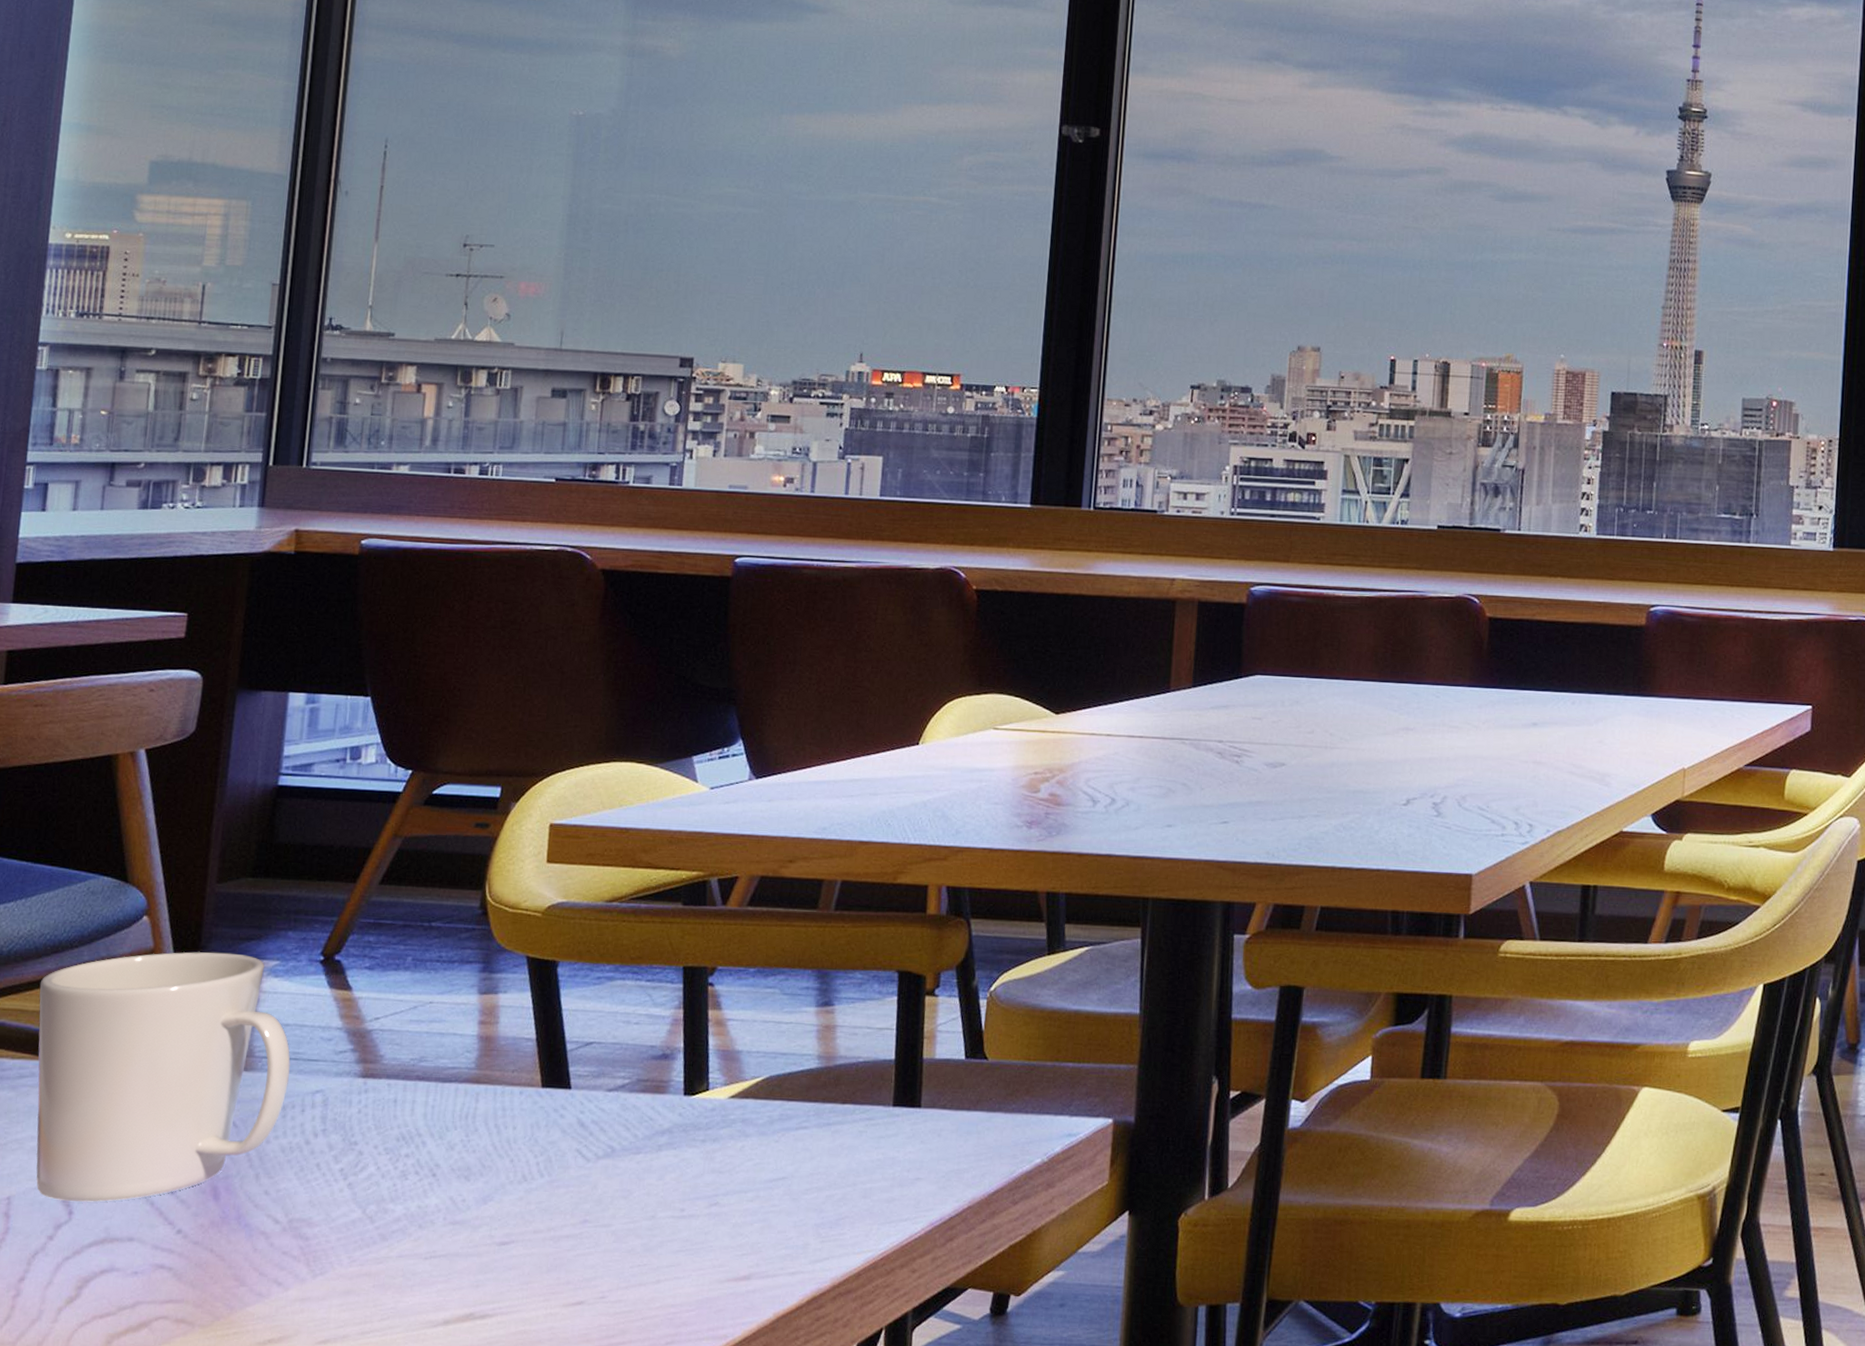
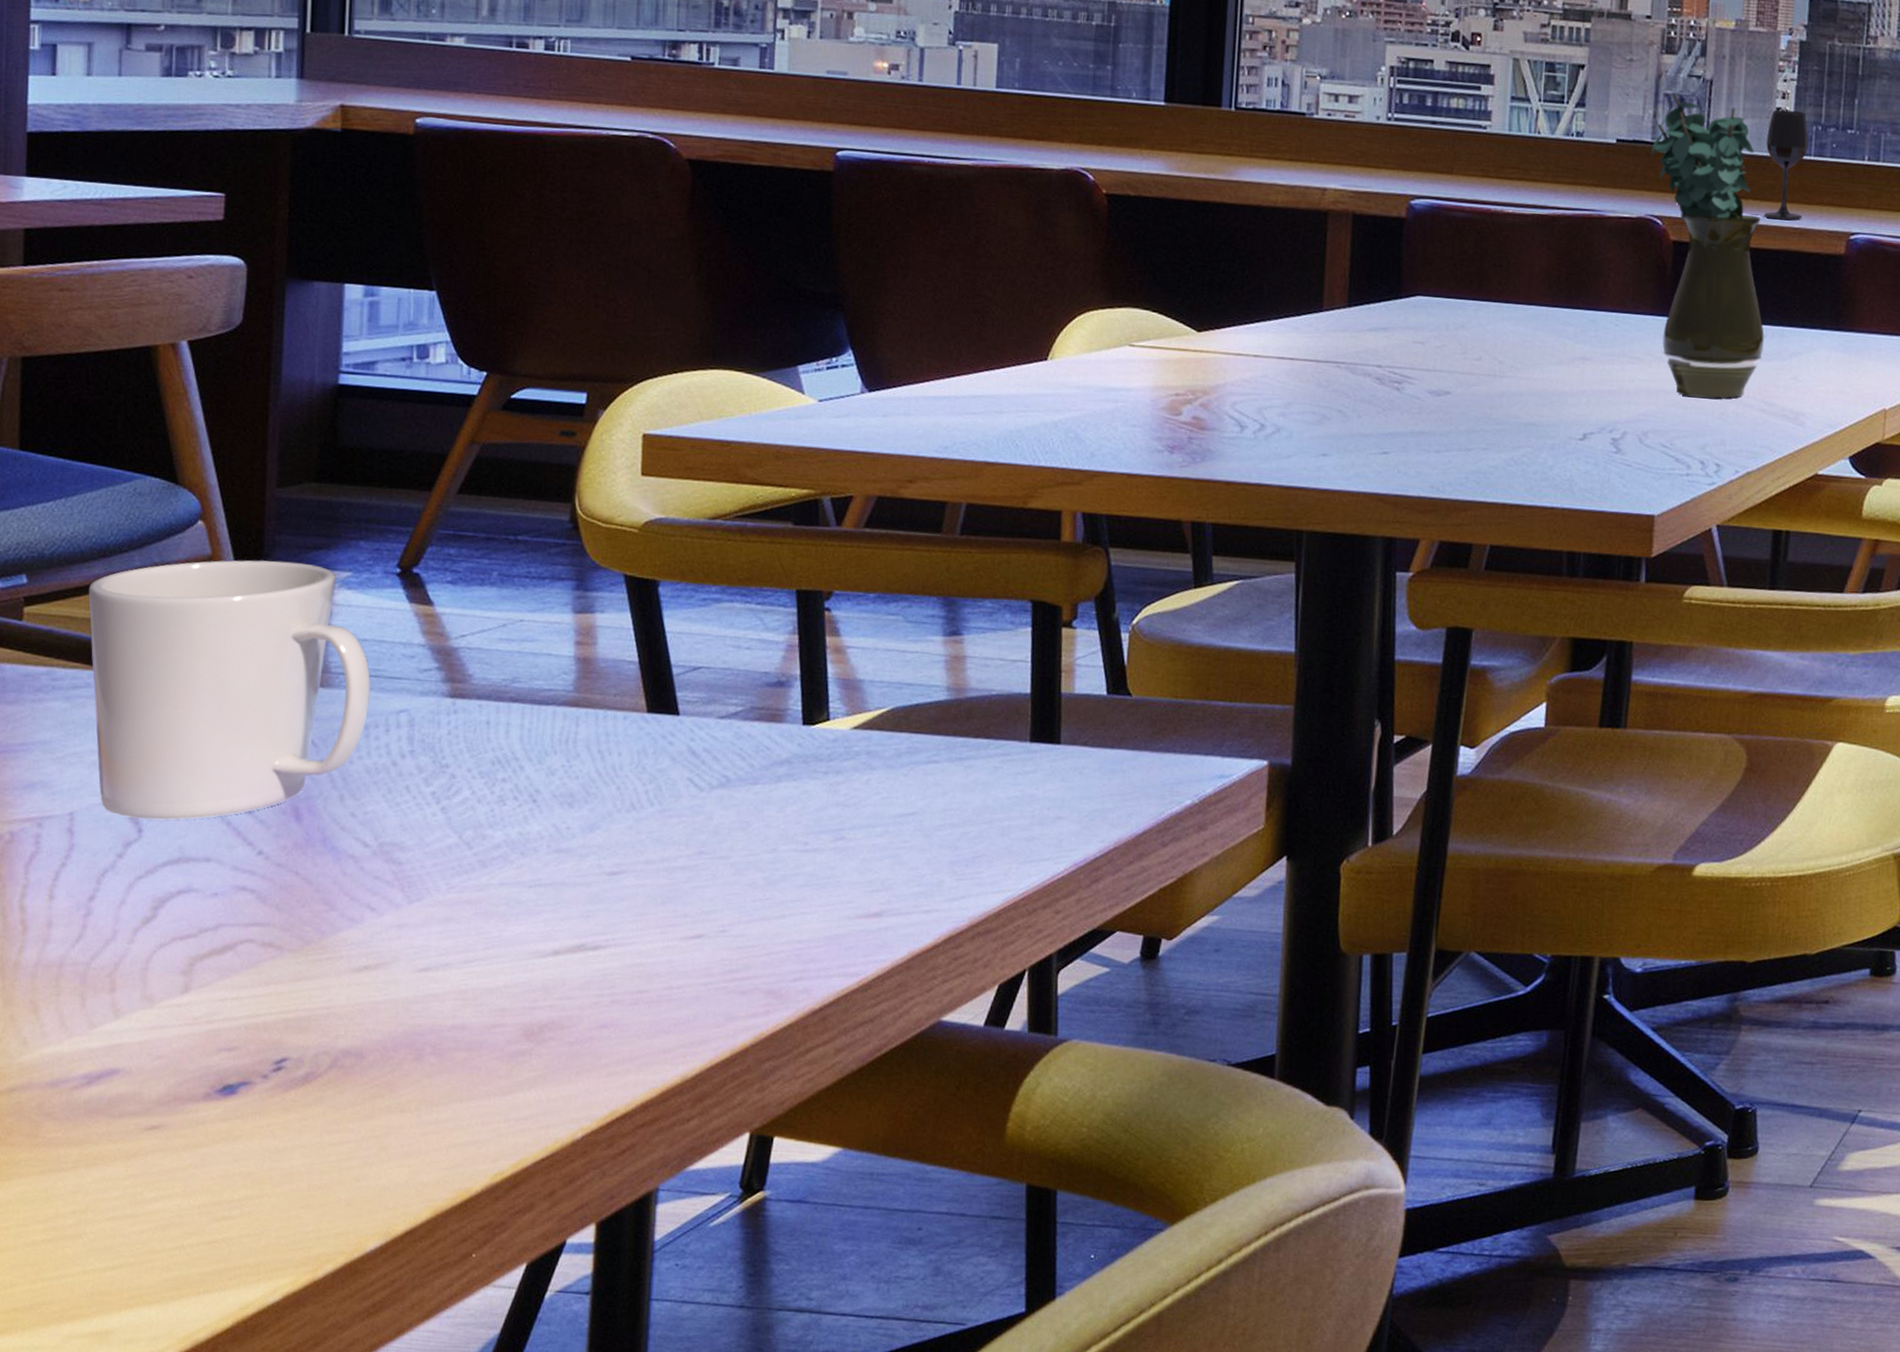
vase: none [1468,481,1573,763] -> present [1650,92,1764,398]
wine glass: none [1571,494,1612,596] -> present [1763,110,1809,221]

